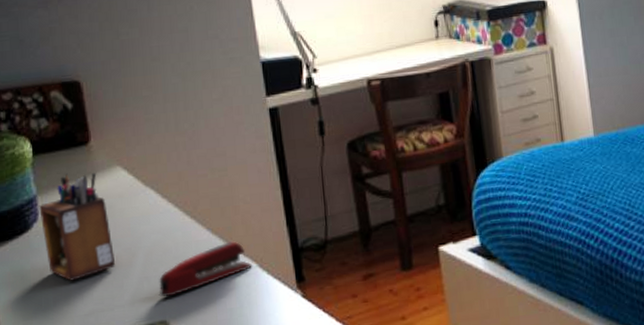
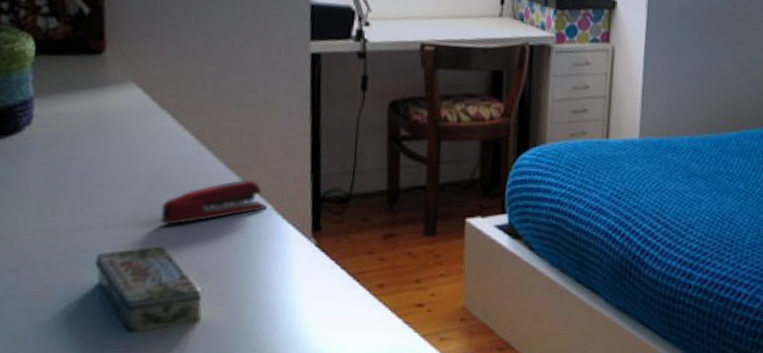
desk organizer: present [39,172,116,281] -> none [34,80,115,193]

